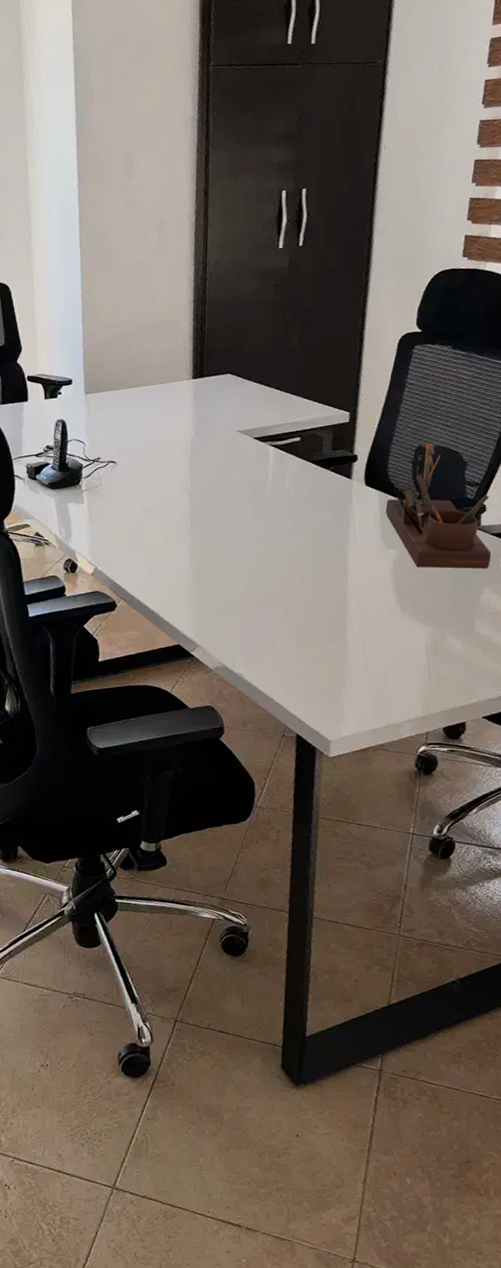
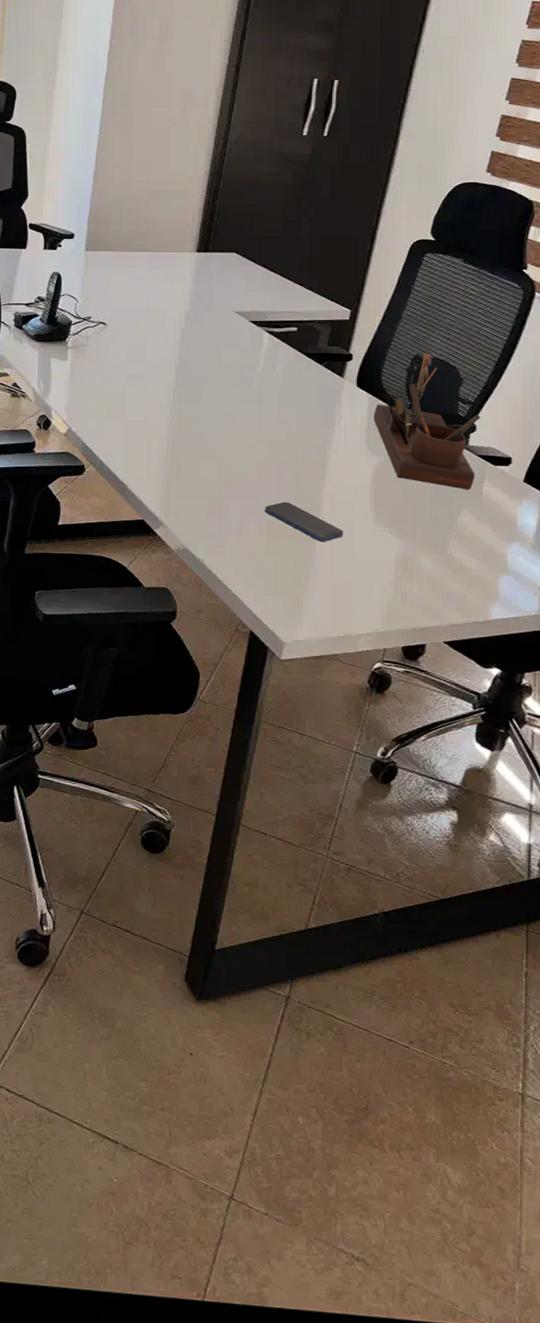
smartphone: none [293,606,373,639] -> present [265,501,344,541]

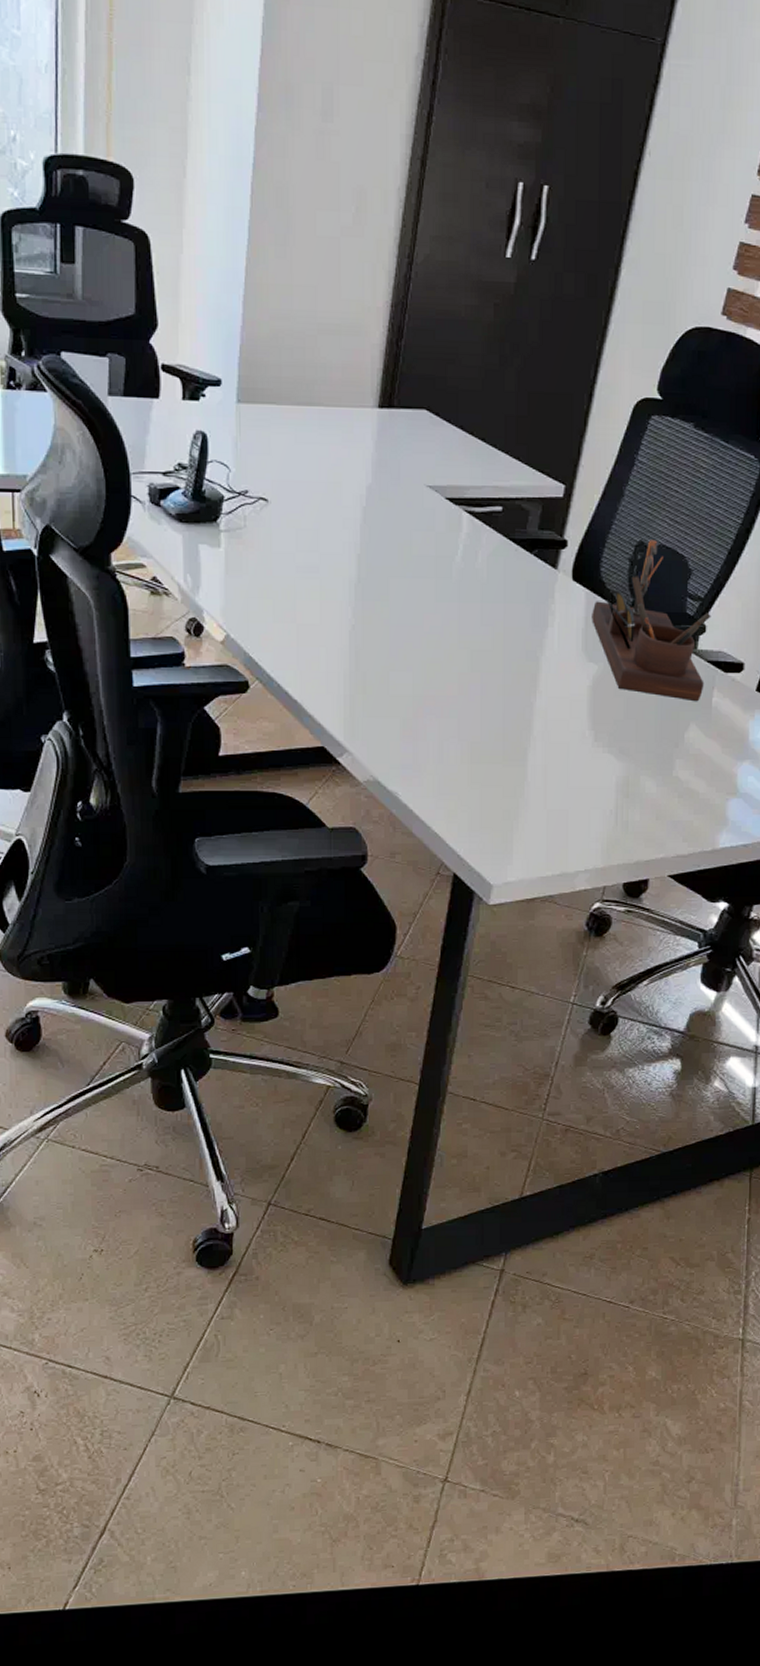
smartphone: present [265,501,344,541] -> none [468,720,558,766]

